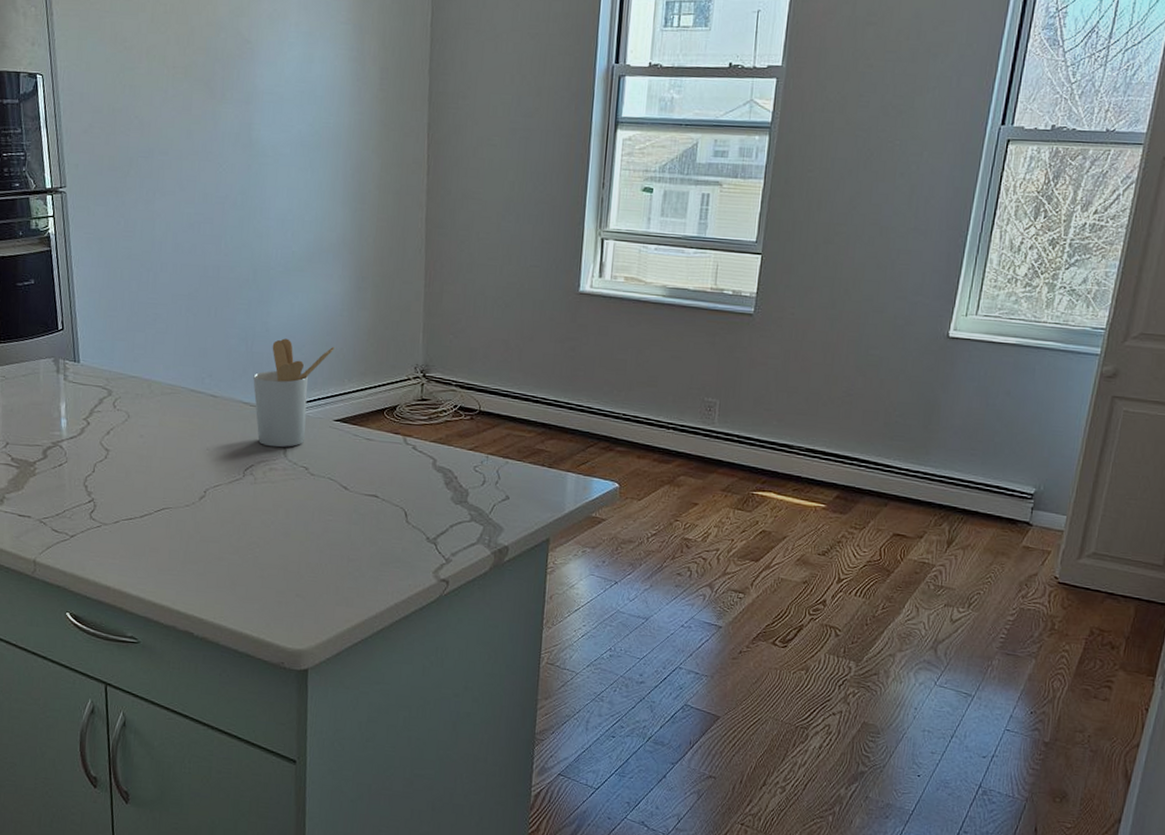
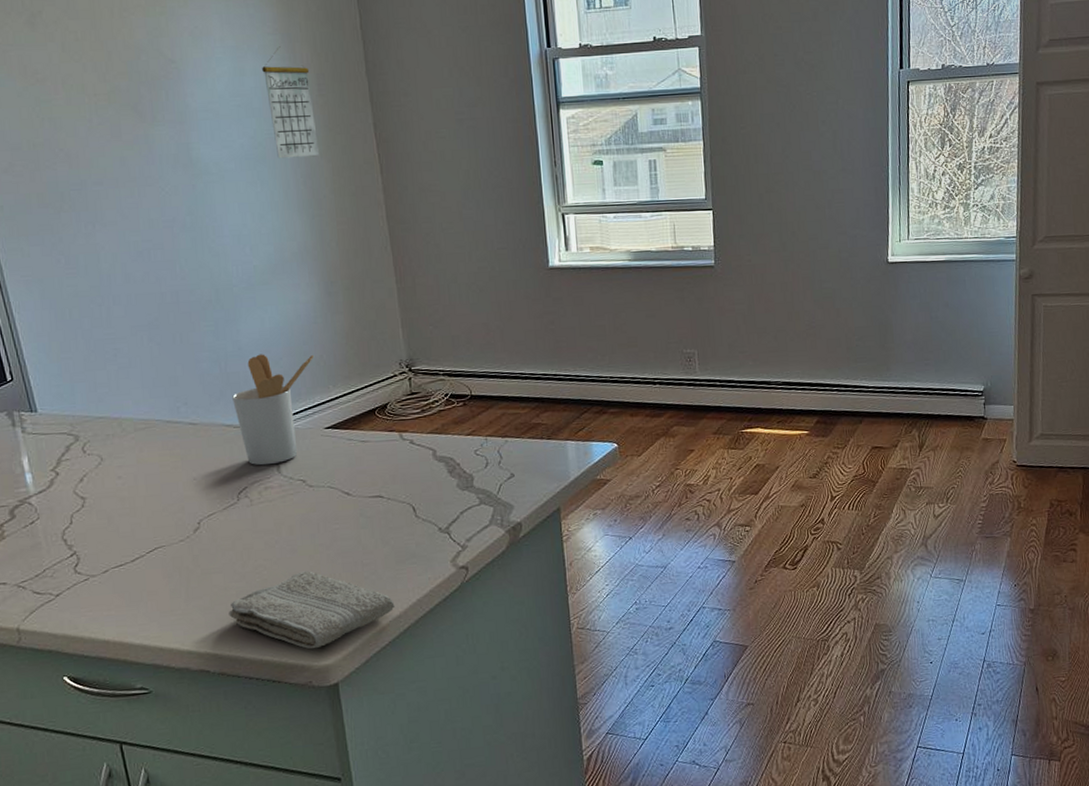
washcloth: none [219,555,373,632] -> present [229,571,395,649]
calendar: none [330,36,375,150] -> present [262,46,320,159]

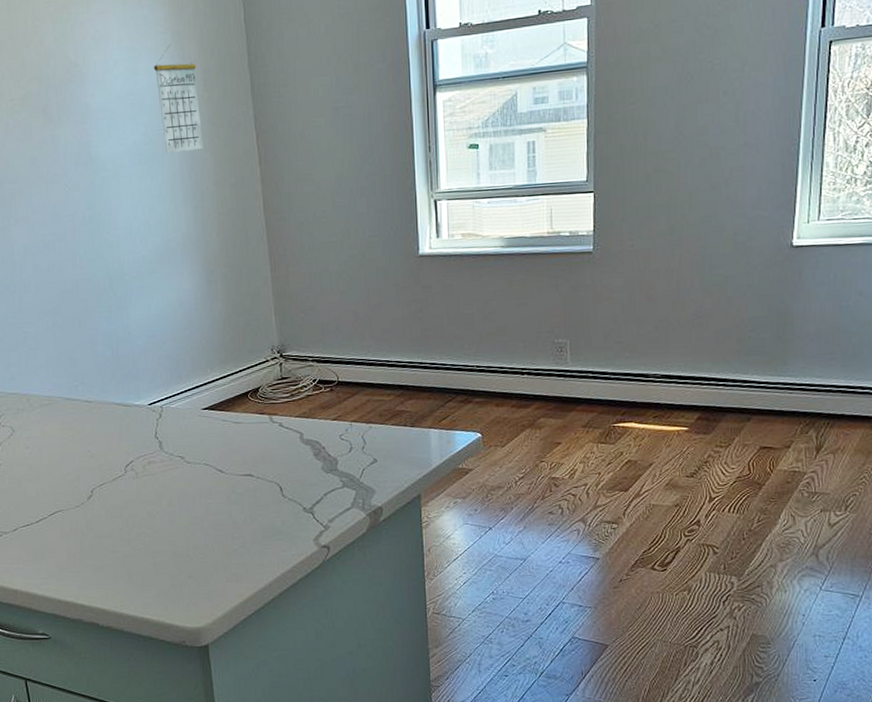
washcloth: present [229,571,395,649] -> none [115,540,261,612]
utensil holder: present [232,354,313,466] -> none [122,338,194,442]

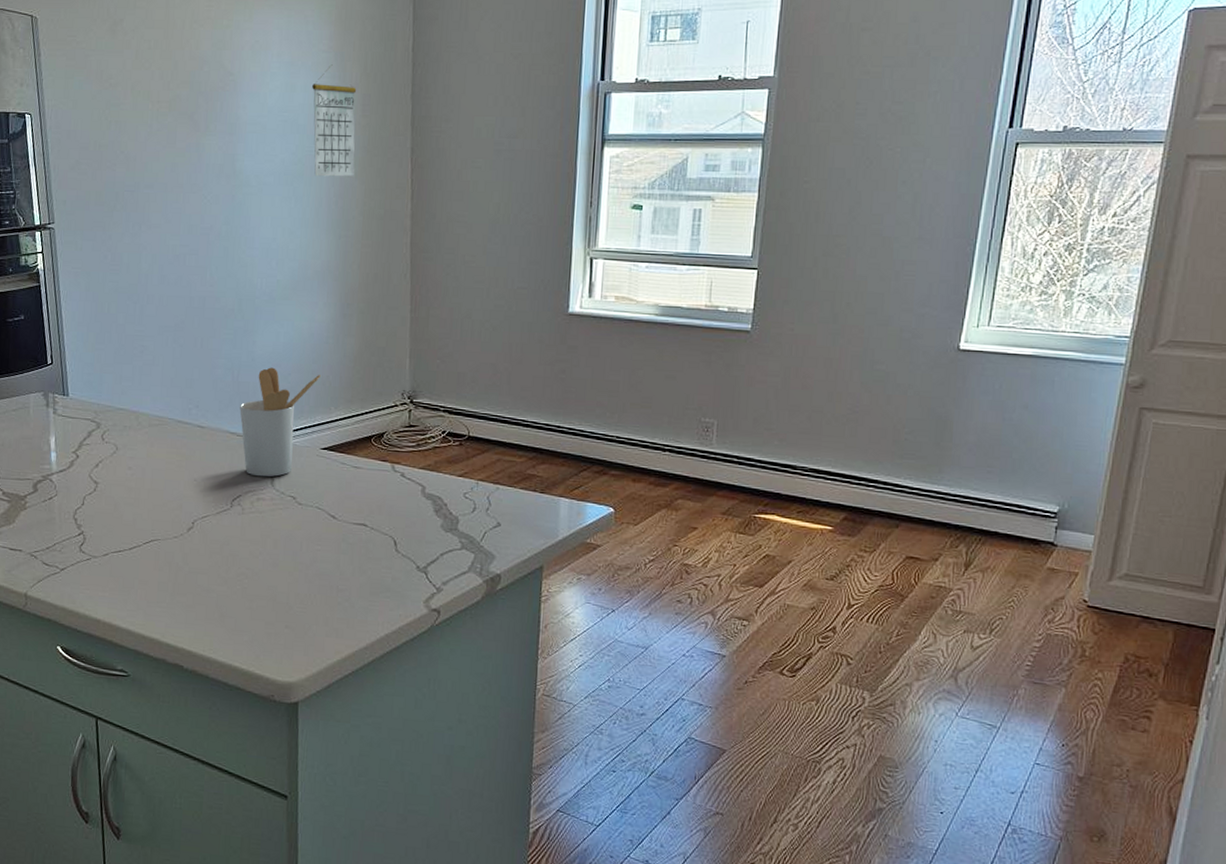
utensil holder: none [122,338,194,442] -> present [239,367,320,477]

